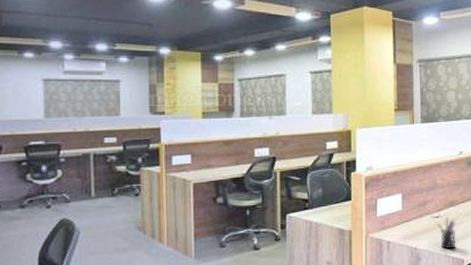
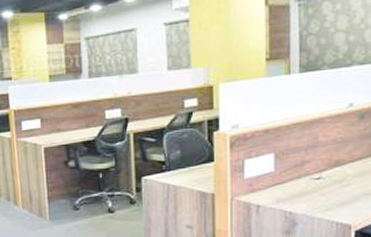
pen holder: present [437,217,456,249] -> none [318,179,342,214]

